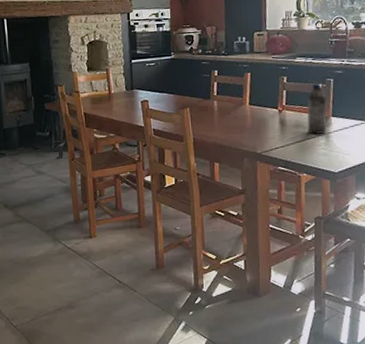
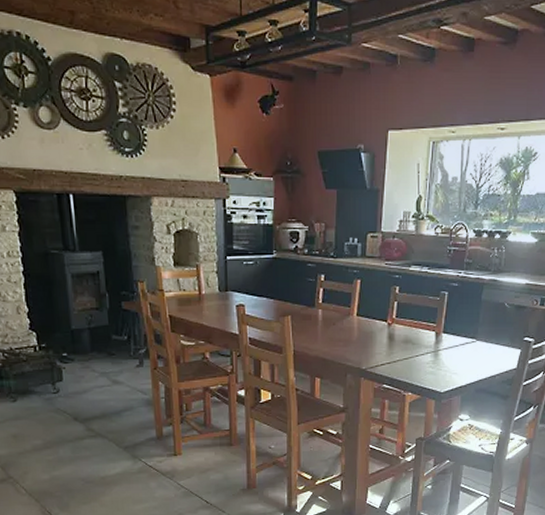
water bottle: present [307,83,327,134] -> none [417,295,439,351]

